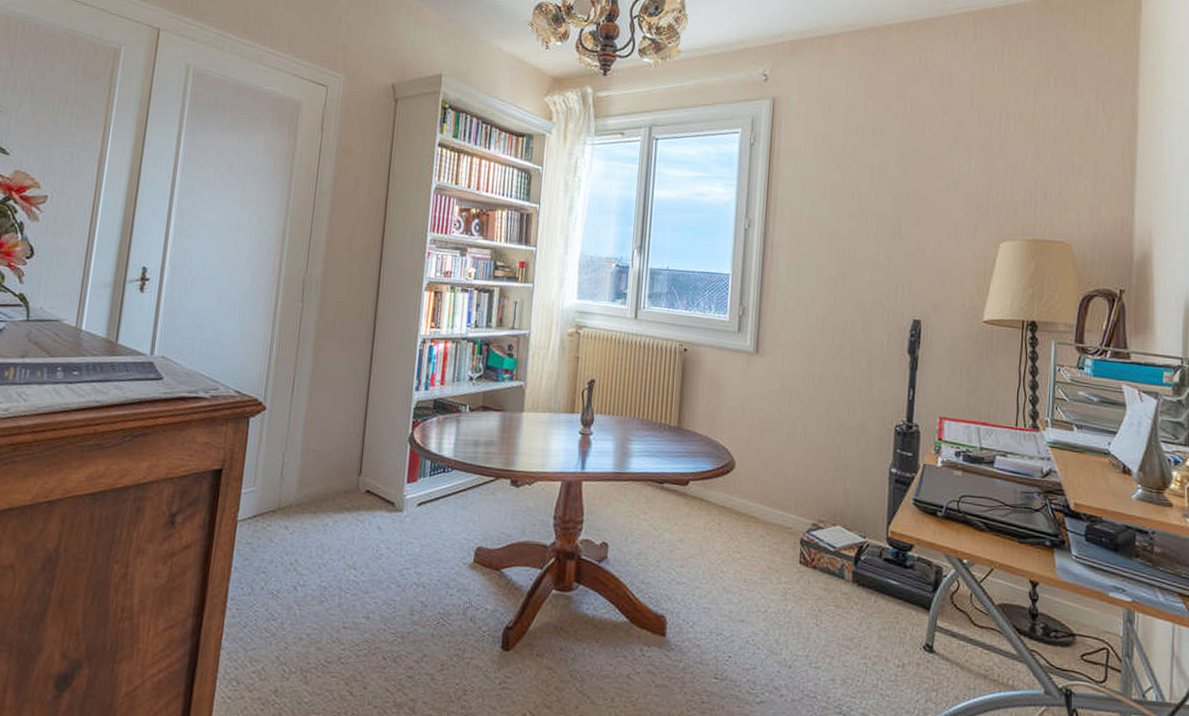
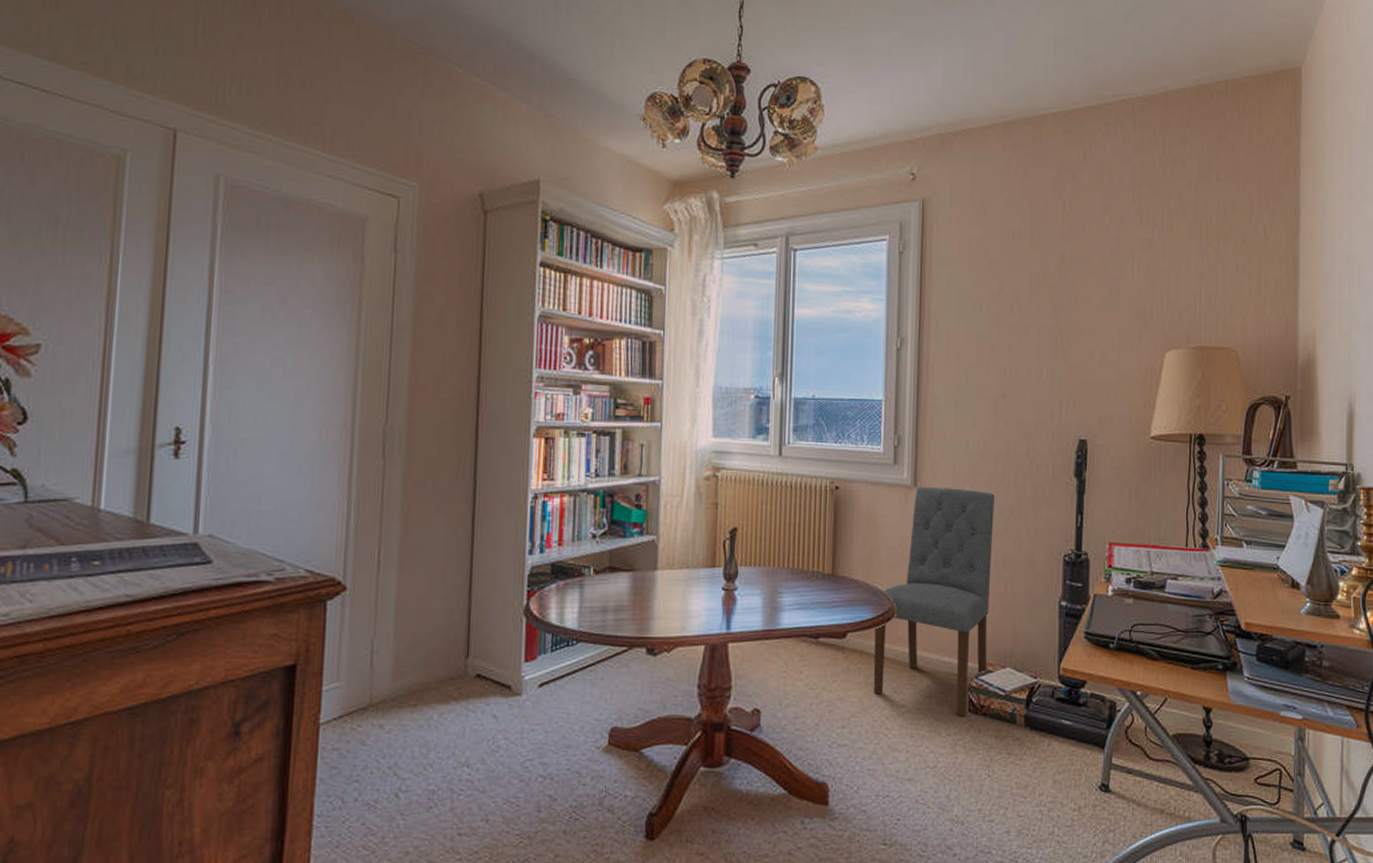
dining chair: none [711,354,831,568] -> present [873,487,994,717]

